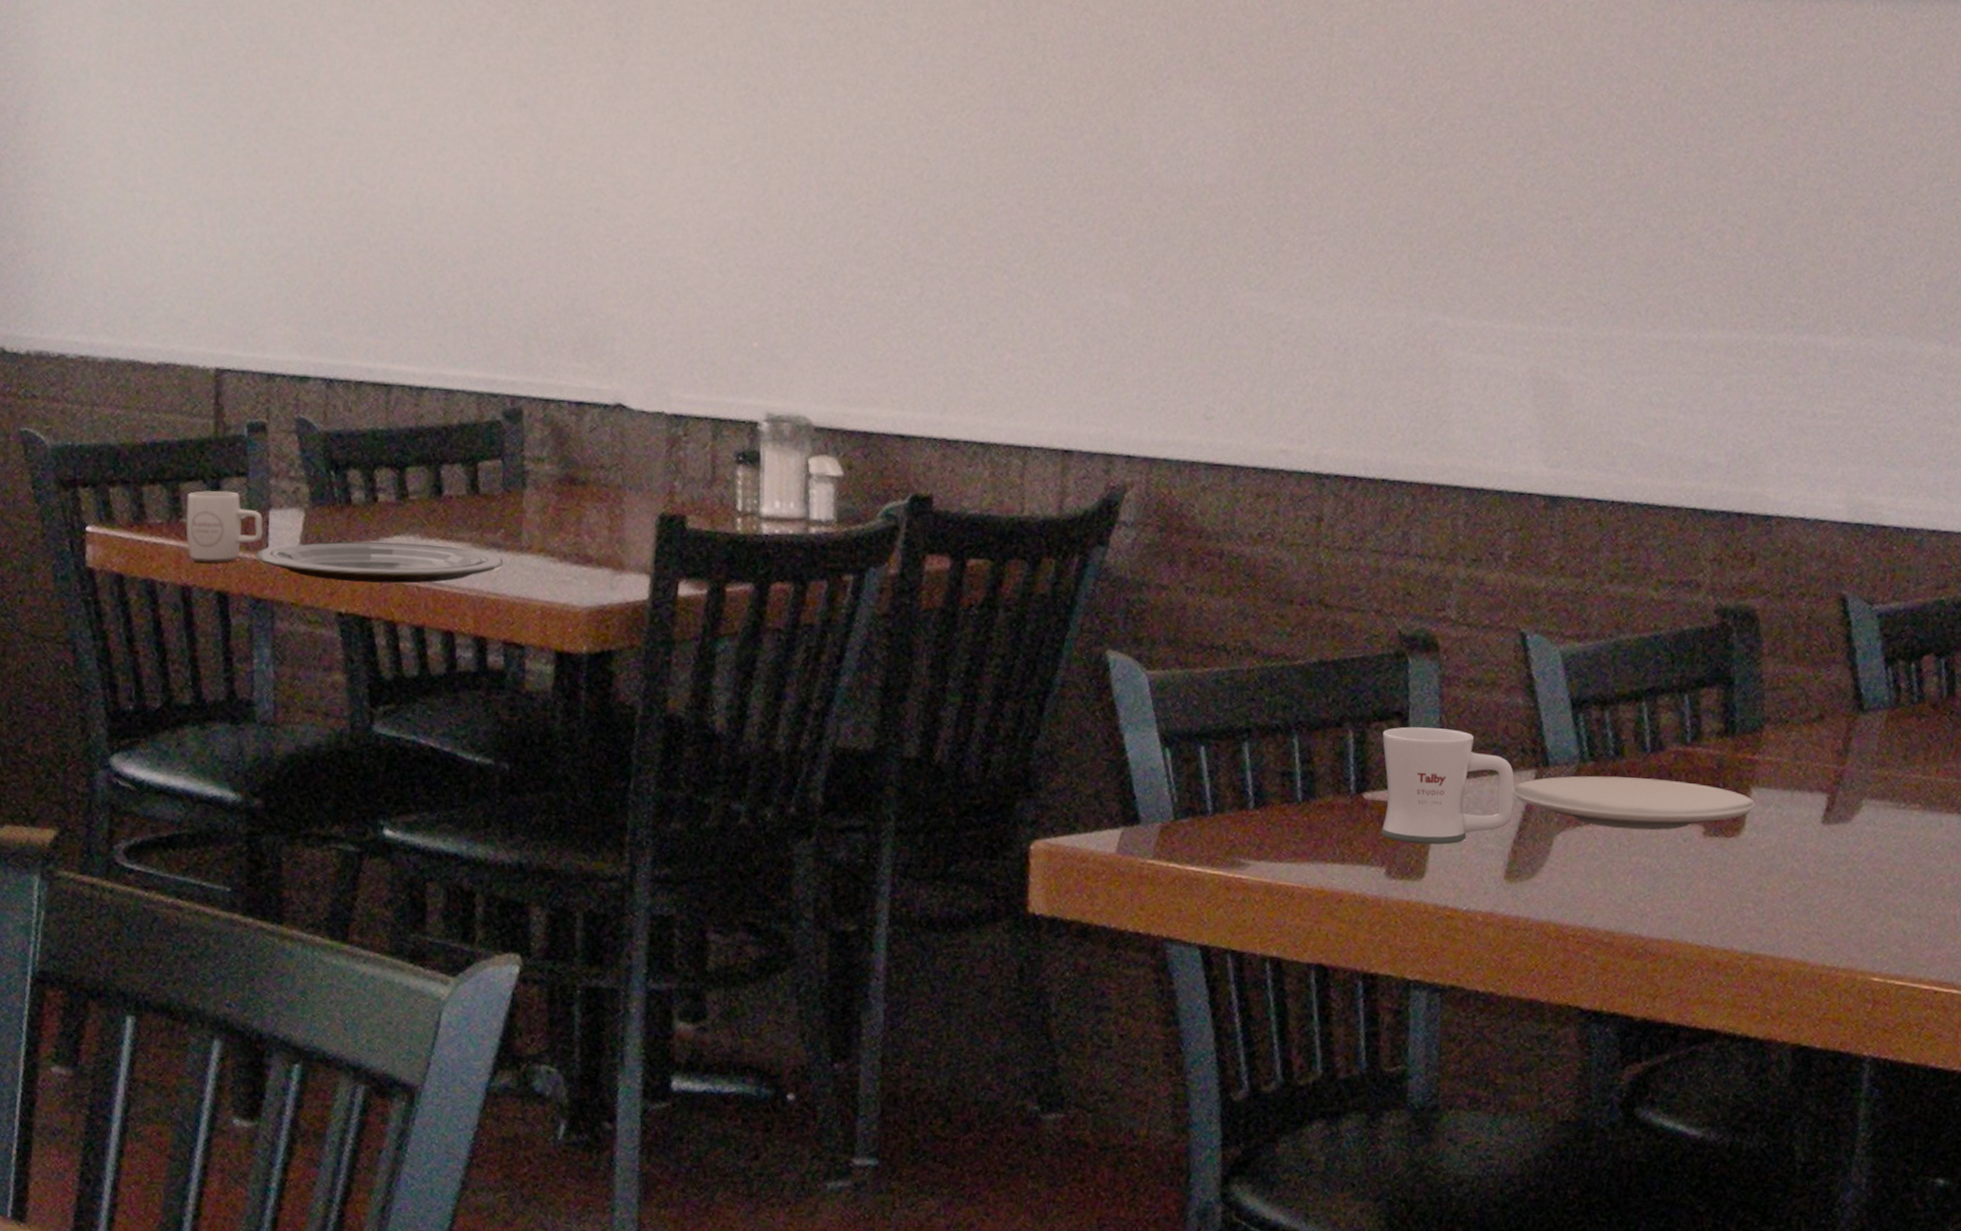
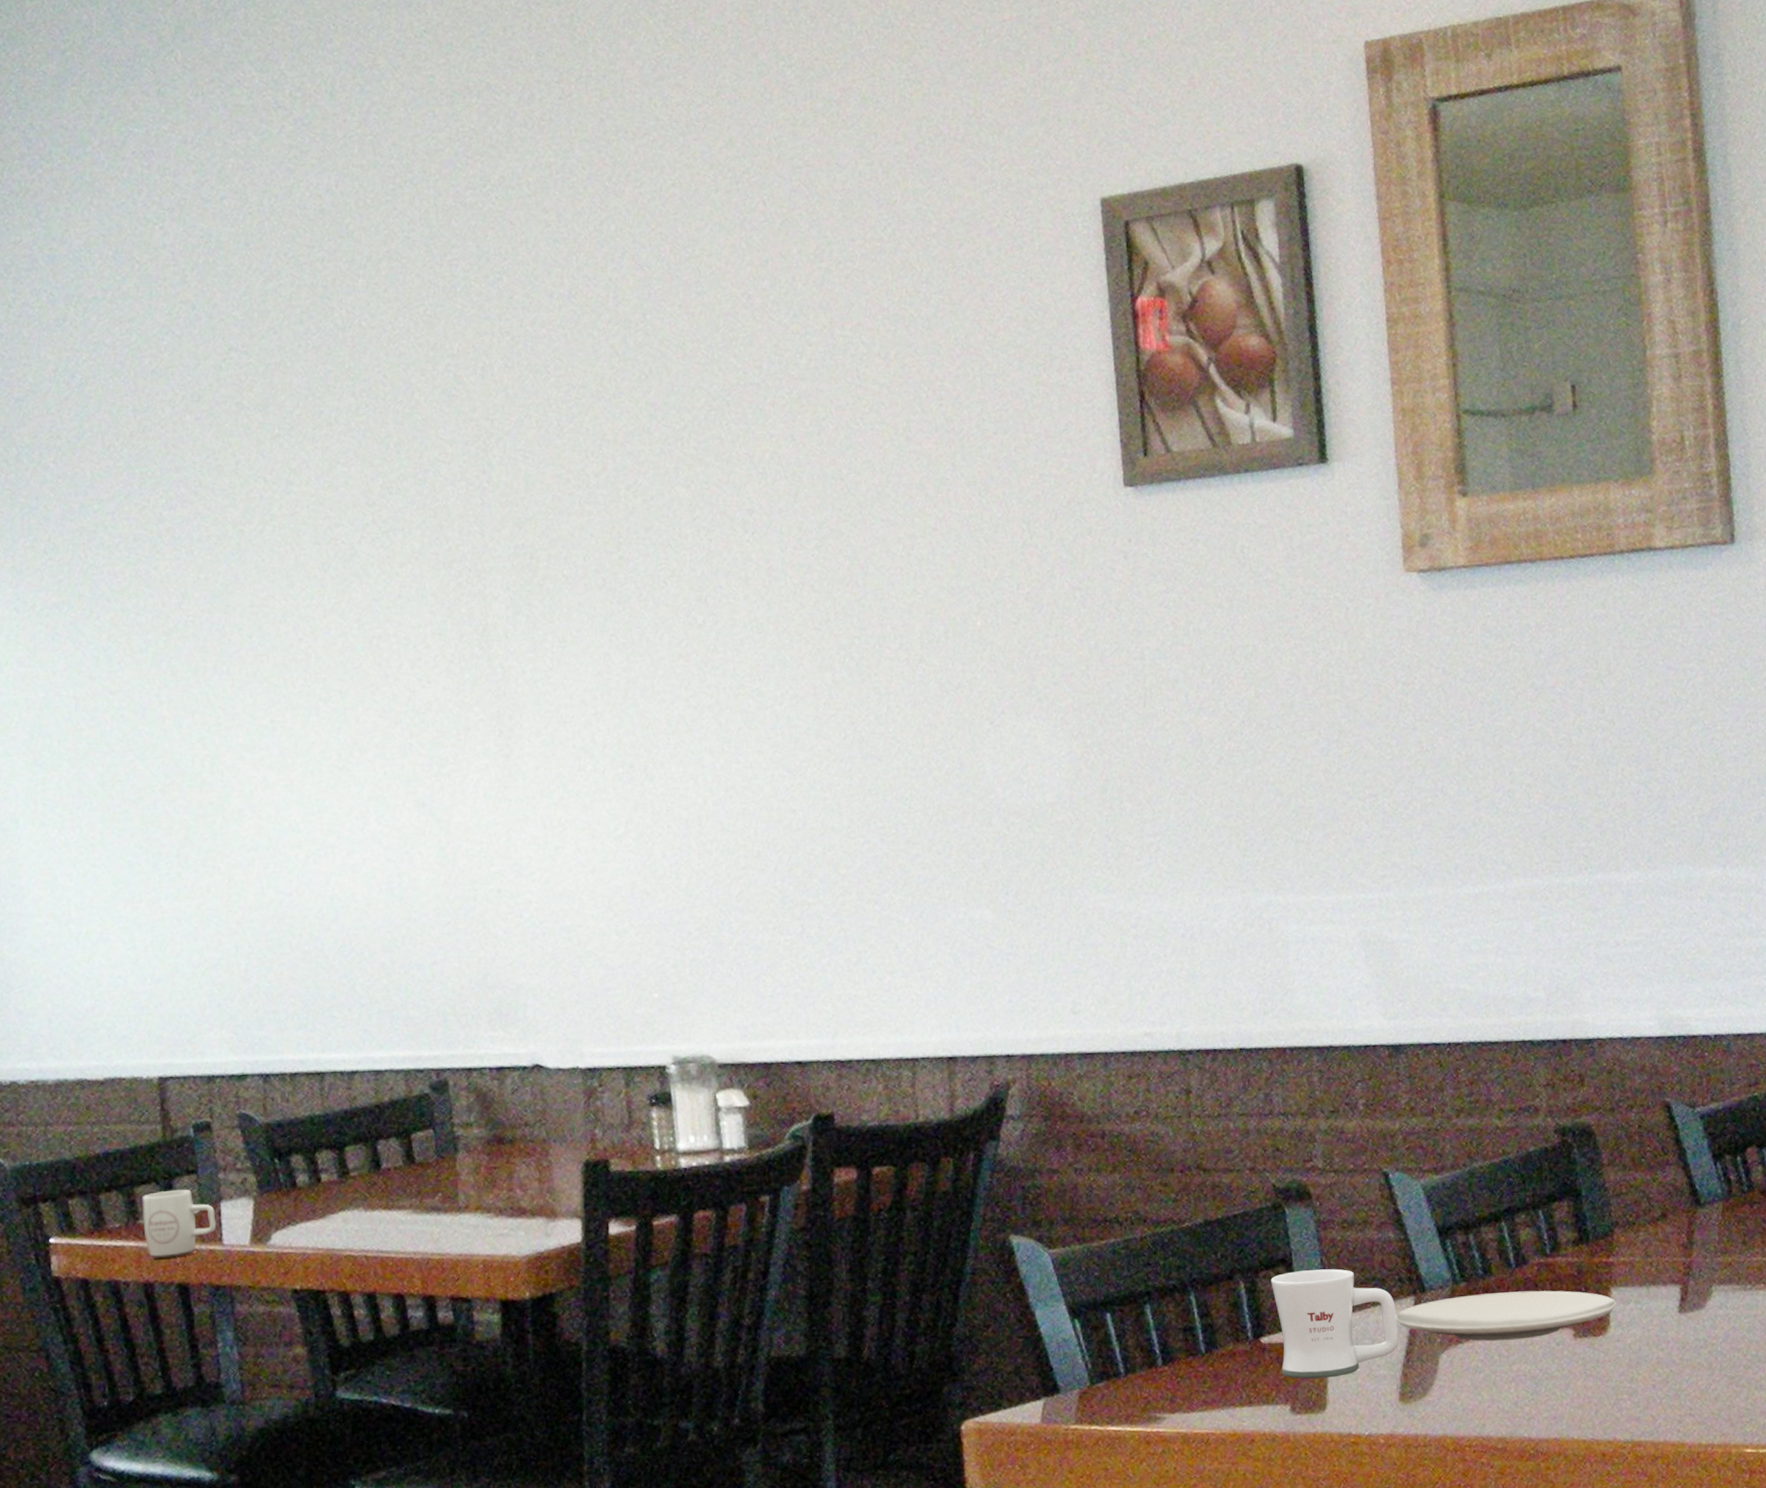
plate: present [255,541,504,584] -> none [210,1215,444,1260]

